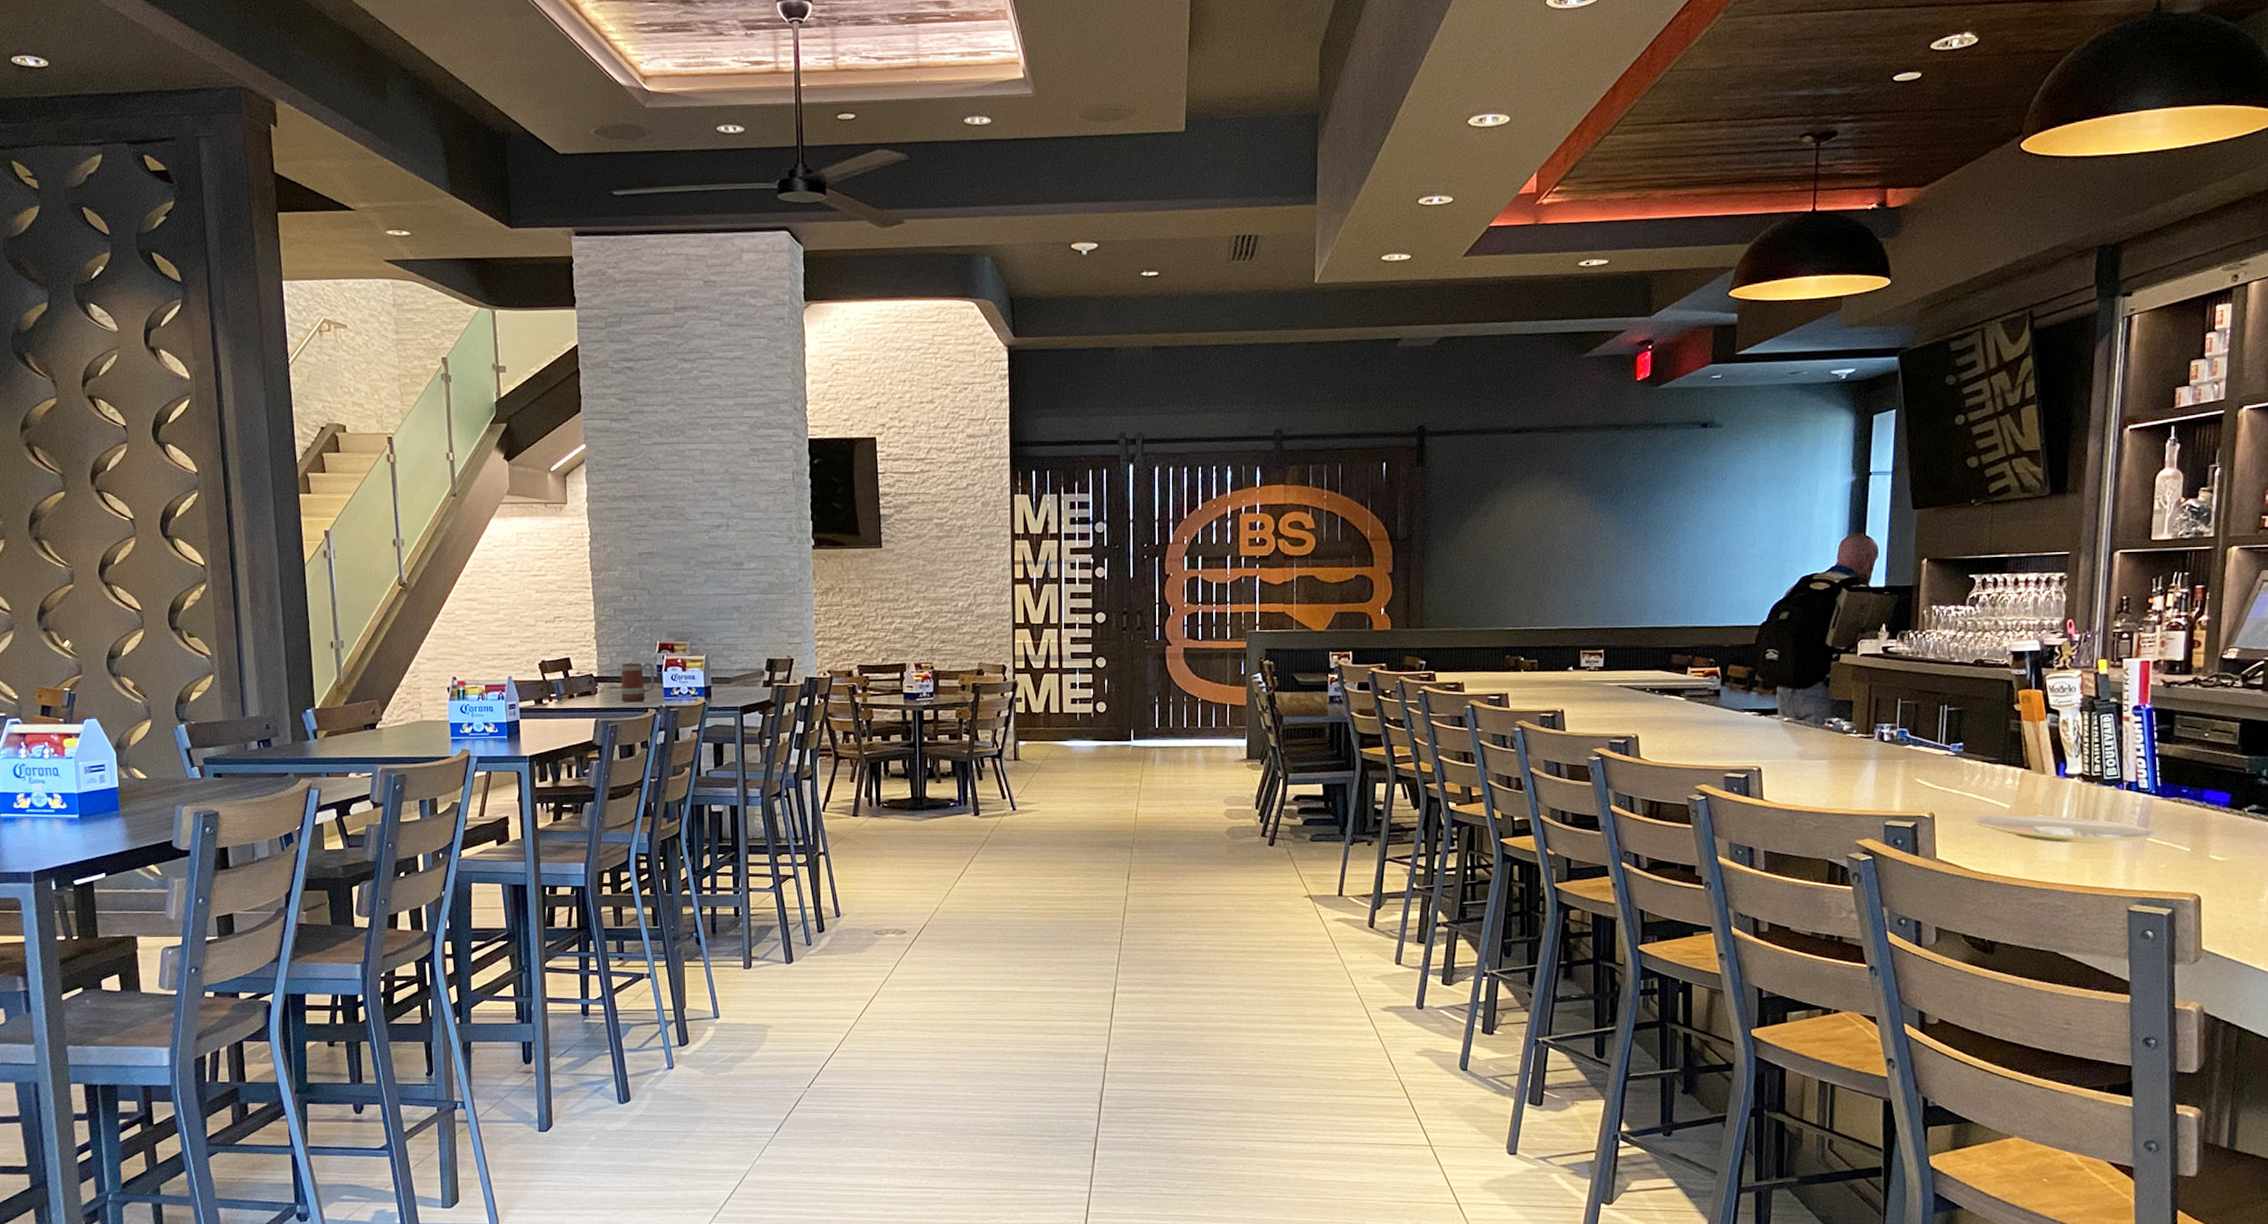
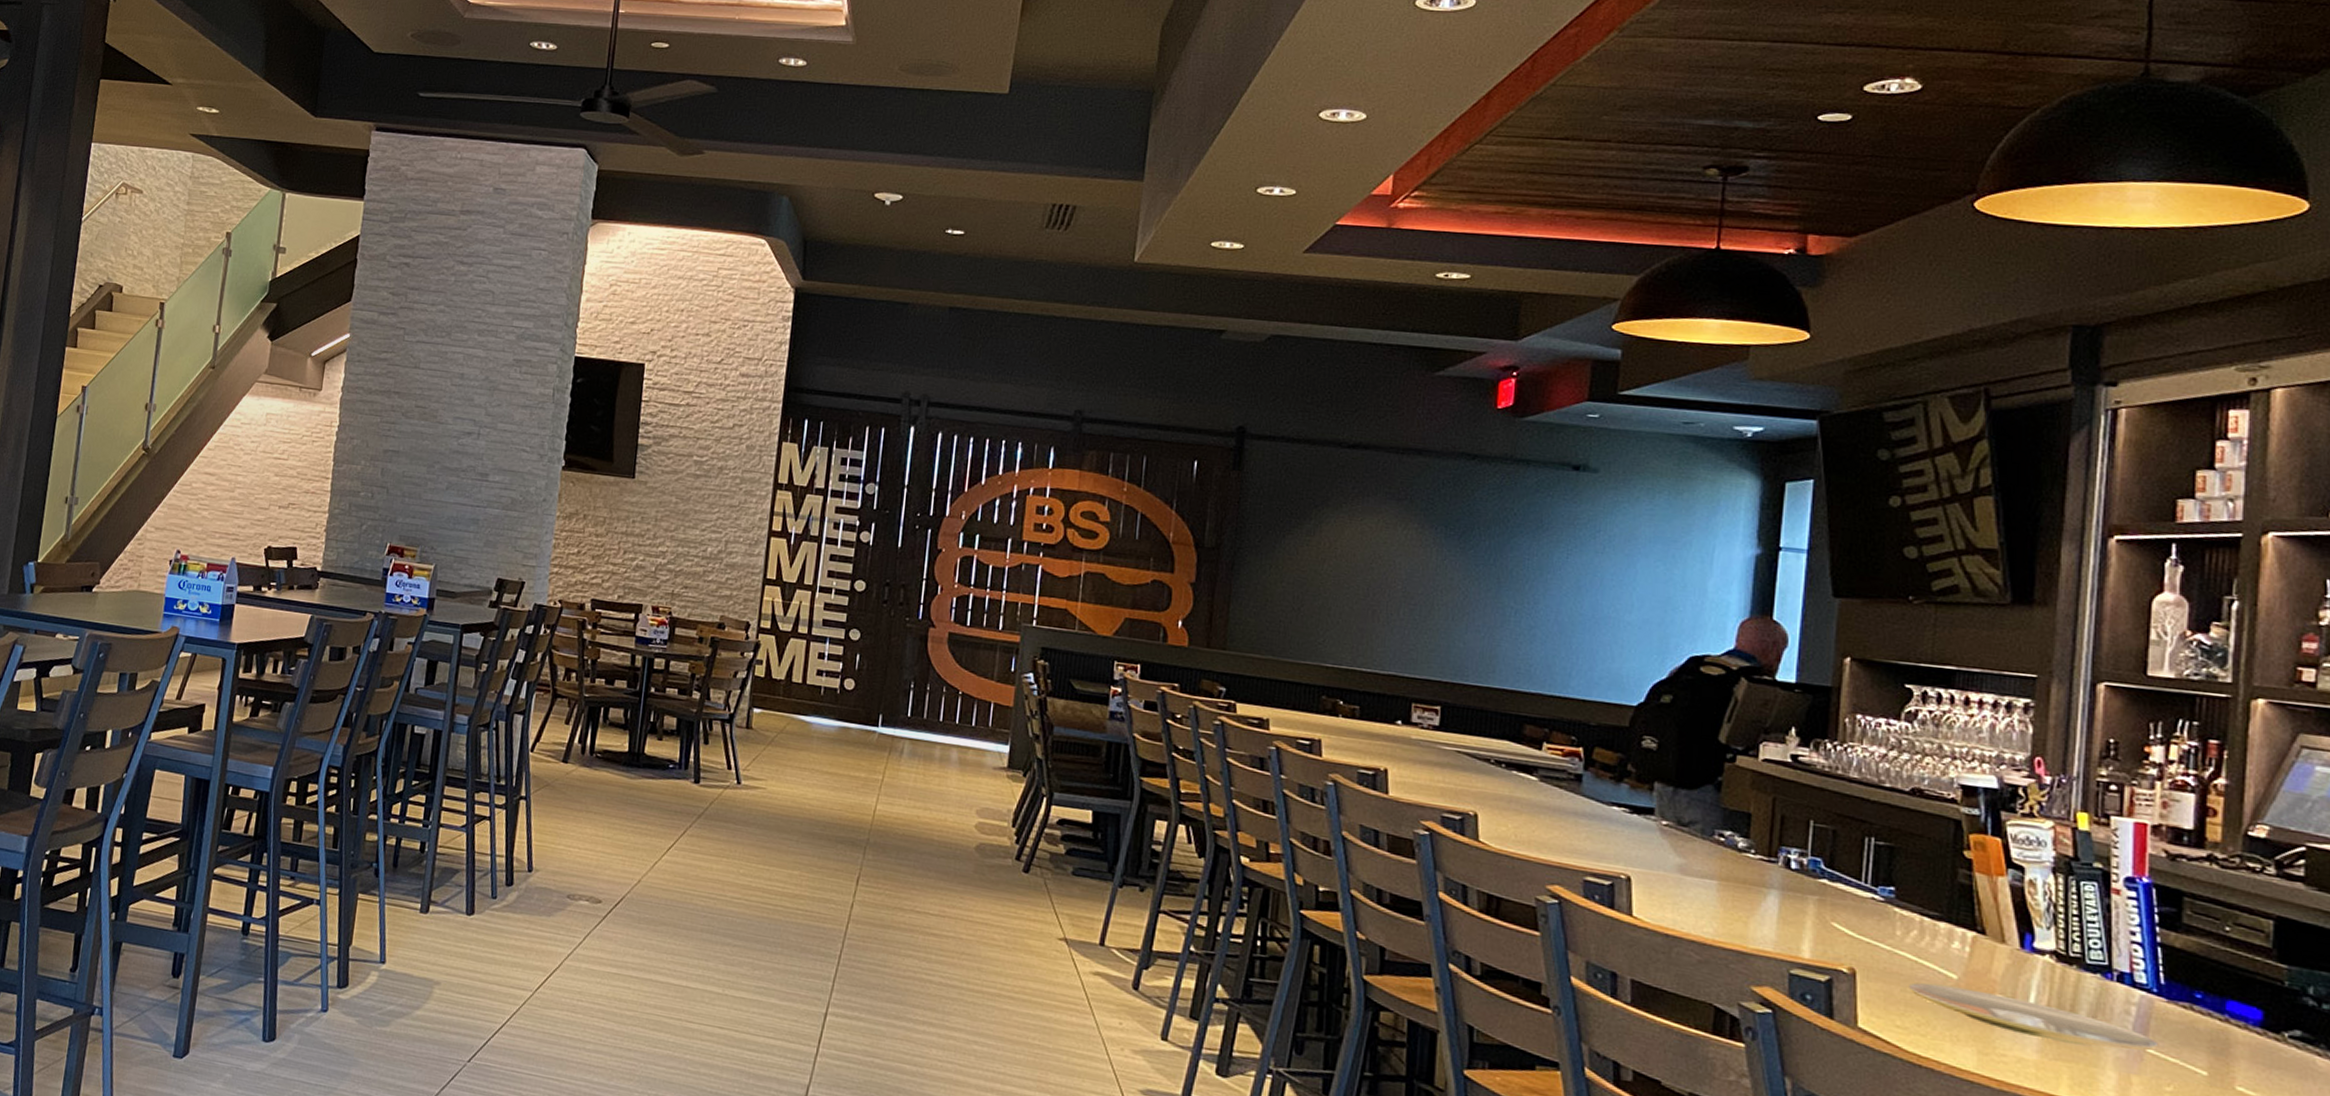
beer mug: present [620,662,655,702] -> none [341,560,380,604]

